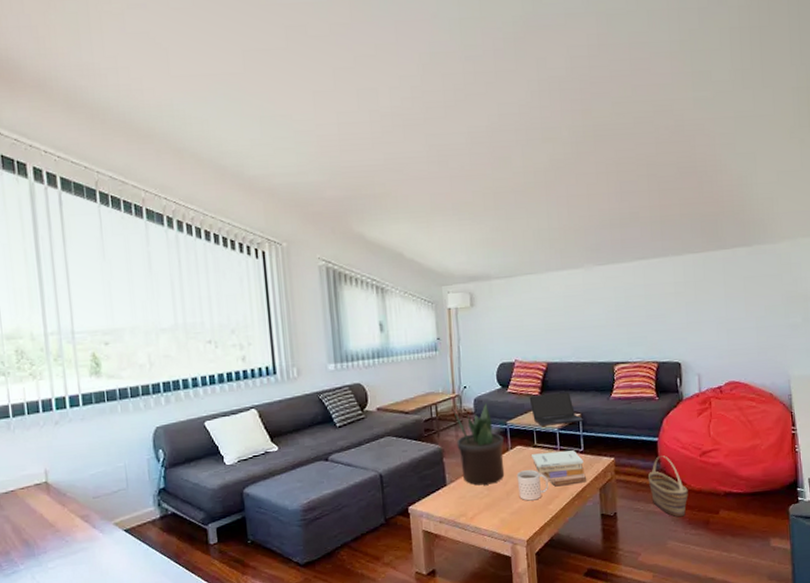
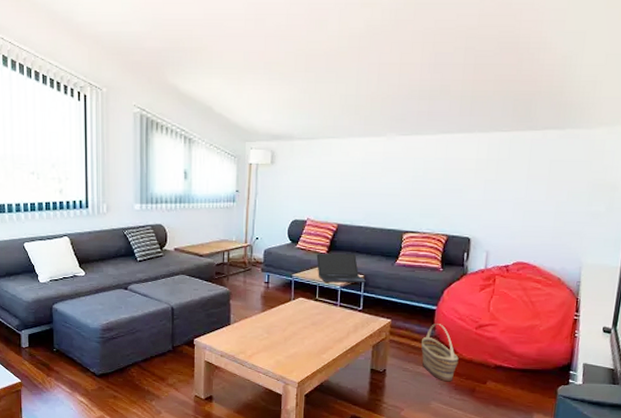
planter: present [453,403,505,485] -> none [244,255,288,329]
mug: present [516,470,548,501] -> none [295,320,325,348]
books: present [530,450,587,487] -> none [311,307,362,339]

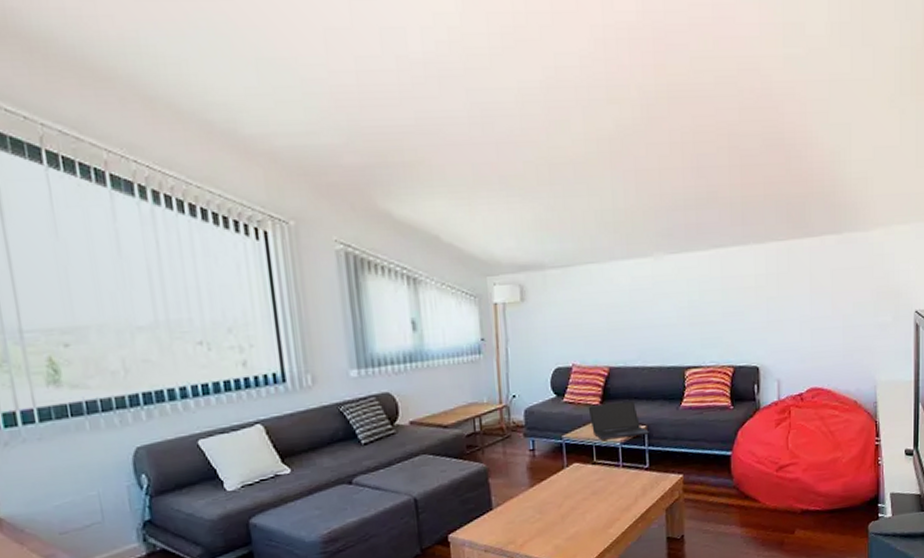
basket: present [421,324,459,382] -> none [720,471,763,539]

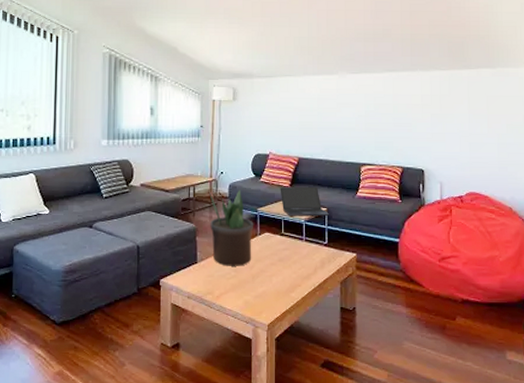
planter: none [500,414,560,509] -> present [209,189,253,266]

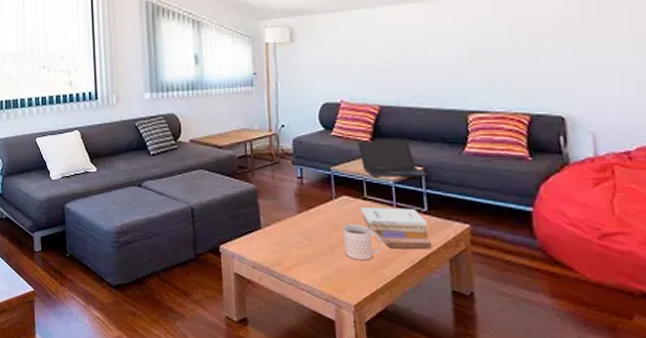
planter: present [209,189,253,266] -> none [269,144,328,234]
mug: none [263,257,292,287] -> present [342,224,382,261]
books: none [277,242,329,276] -> present [359,207,433,250]

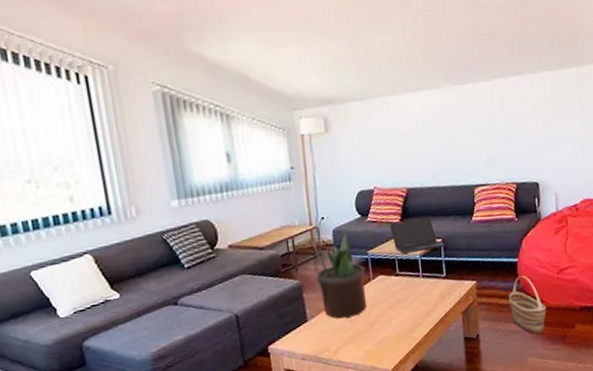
planter: none [269,144,328,234] -> present [311,233,367,319]
mug: present [342,224,382,261] -> none [379,298,412,331]
books: present [359,207,433,250] -> none [393,276,450,314]
basket: none [519,231,582,314] -> present [509,275,547,335]

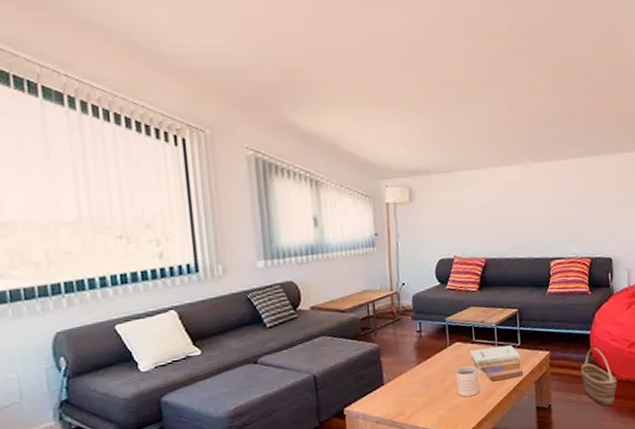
planter: present [311,233,367,319] -> none [391,299,443,384]
mug: none [379,298,412,331] -> present [455,366,486,397]
laptop: present [389,217,446,254] -> none [468,287,521,322]
books: none [393,276,450,314] -> present [469,345,524,382]

